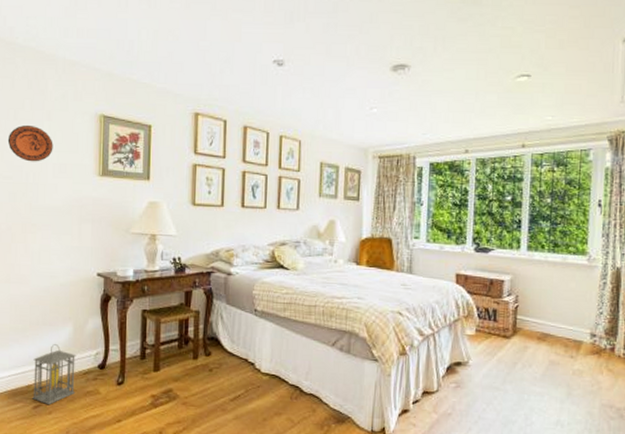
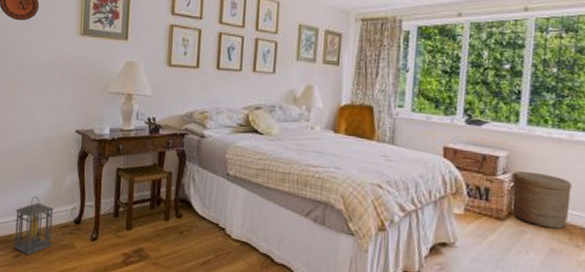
woven basket: none [515,293,566,343] -> present [511,171,572,229]

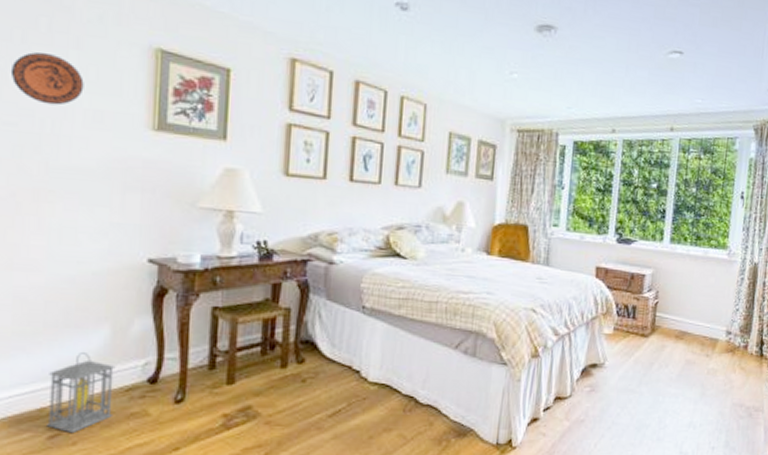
woven basket: present [511,171,572,229] -> none [655,288,705,341]

